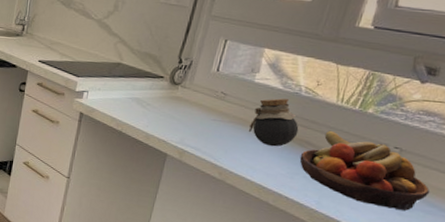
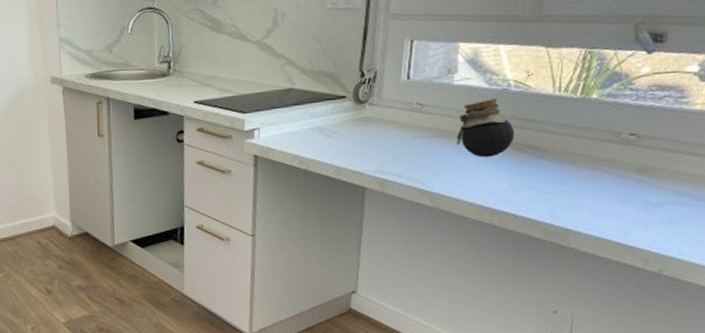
fruit bowl: present [299,130,430,211] -> none [522,127,680,207]

